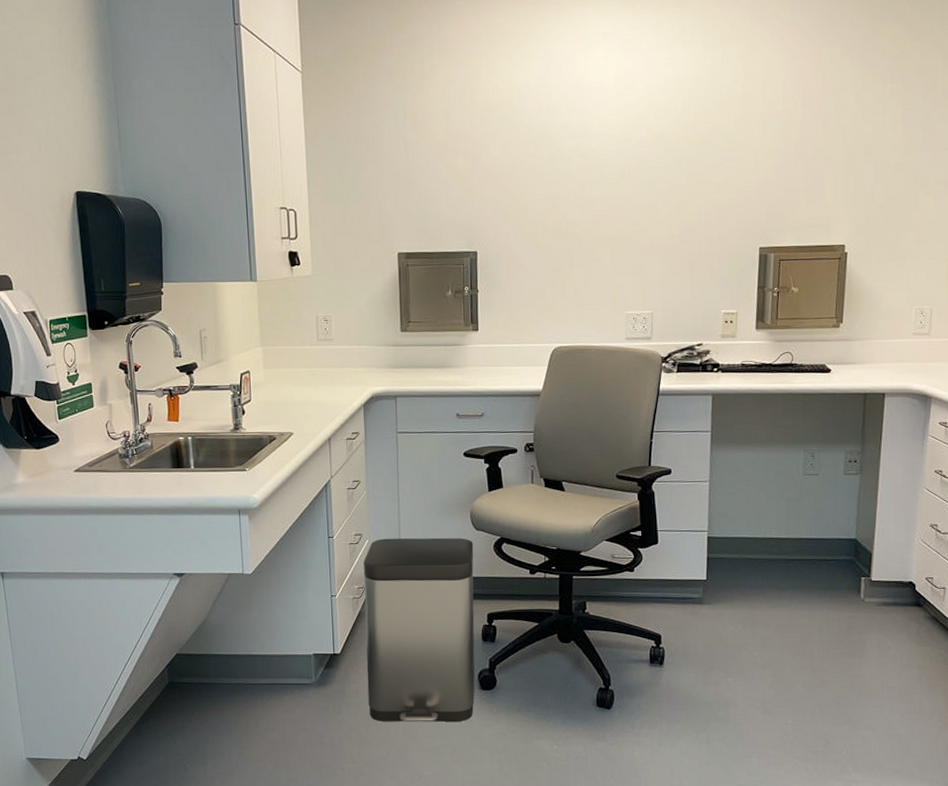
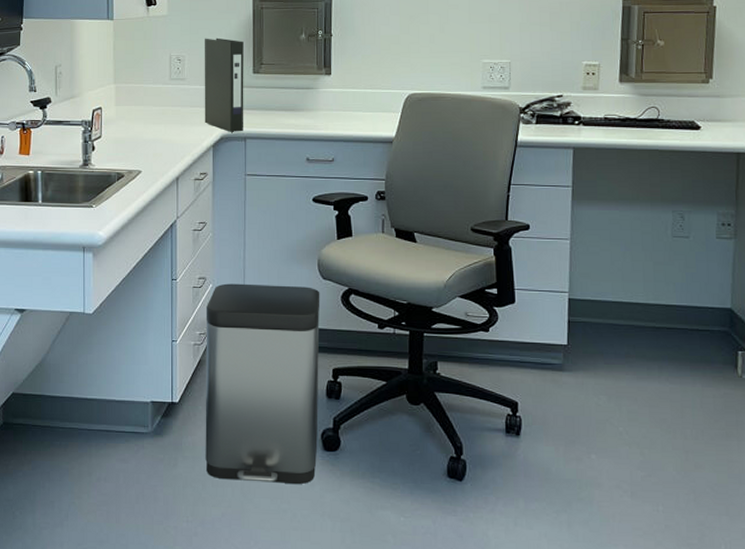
binder: none [351,296,394,391] -> present [204,37,244,132]

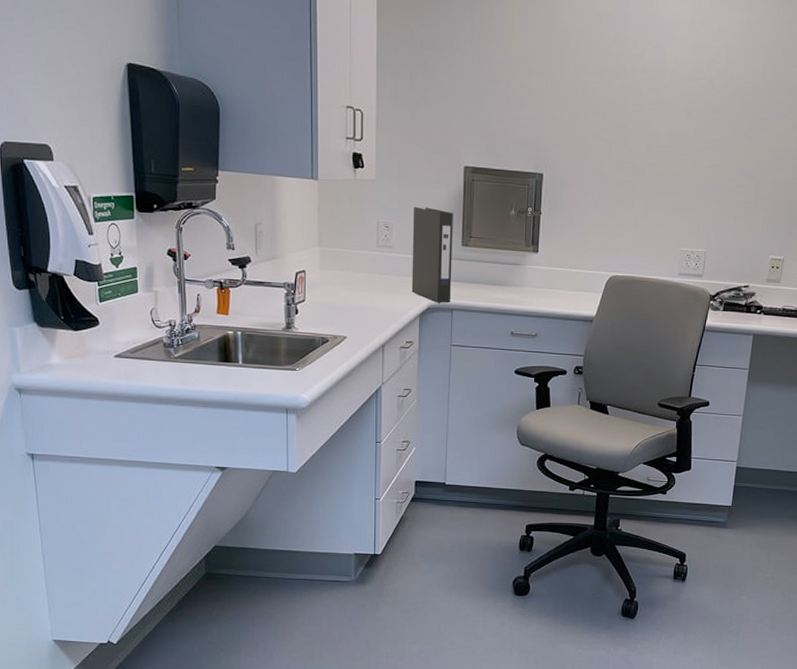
pedal bin: present [205,283,320,484] -> none [405,447,518,623]

